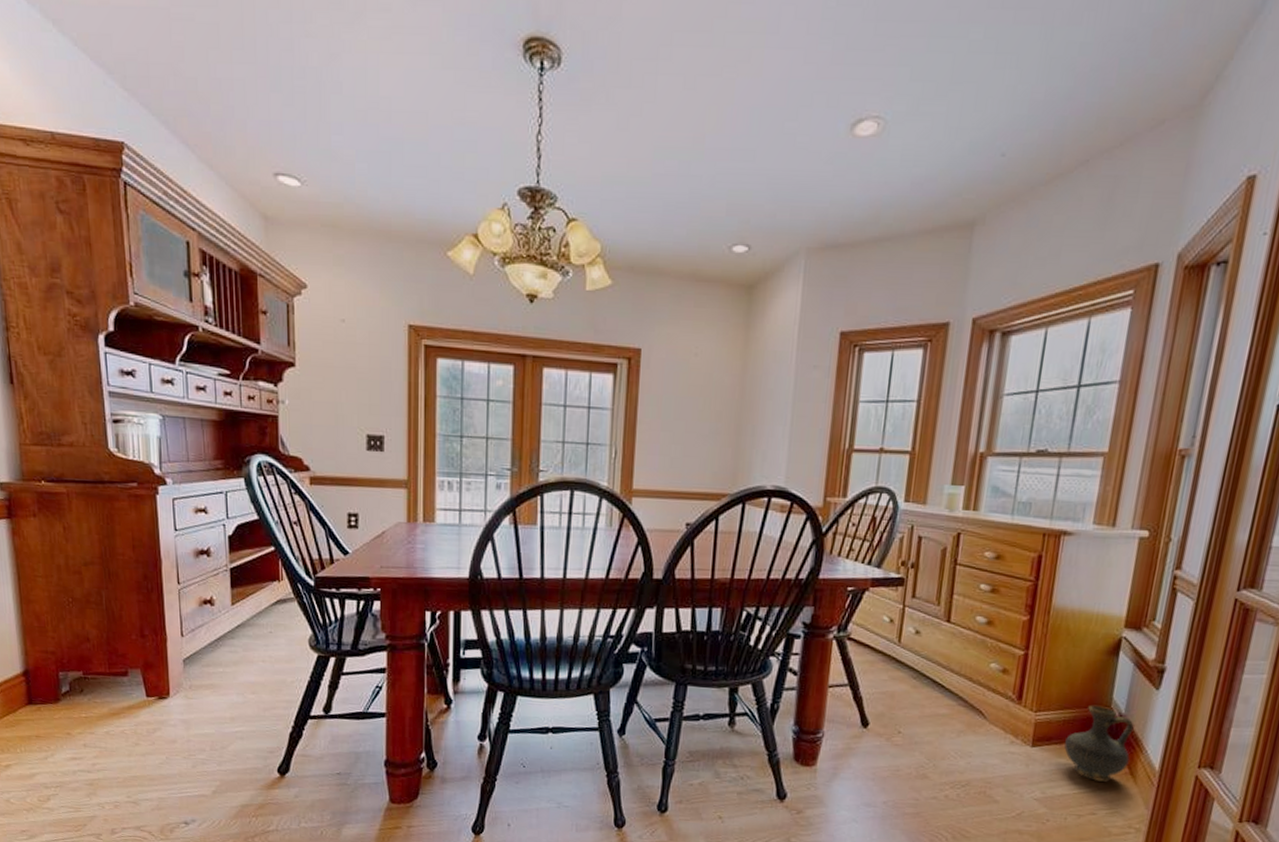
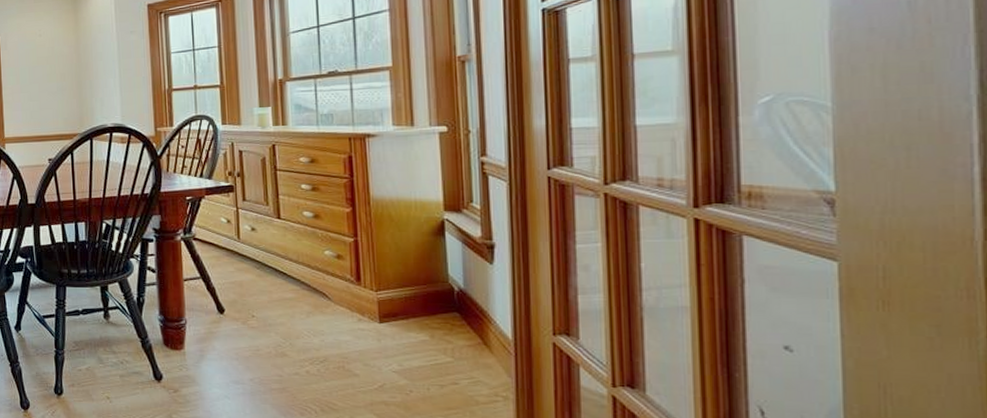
ceramic jug: present [1064,705,1135,782] -> none [411,282,480,352]

